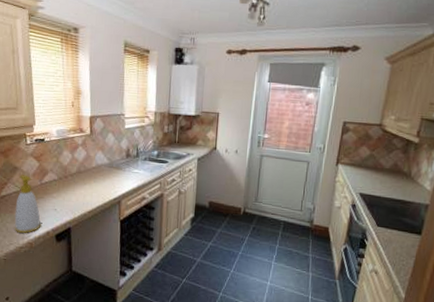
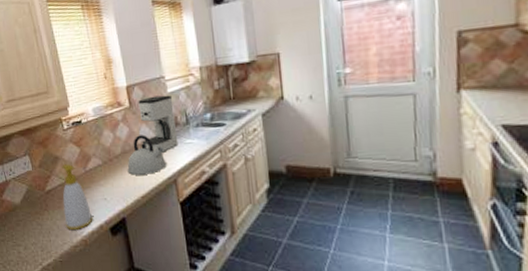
kettle: none [79,159,114,194] -> present [127,134,167,175]
coffee maker: none [96,129,128,177] -> present [138,95,178,153]

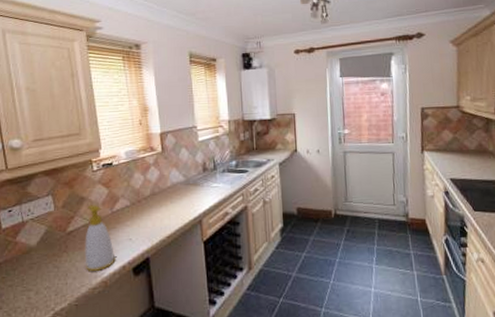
kettle: present [127,134,167,175] -> none [155,178,193,216]
coffee maker: present [138,95,178,153] -> none [170,143,205,195]

